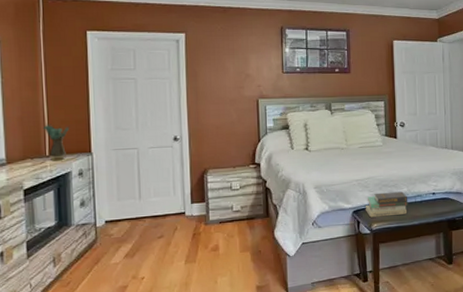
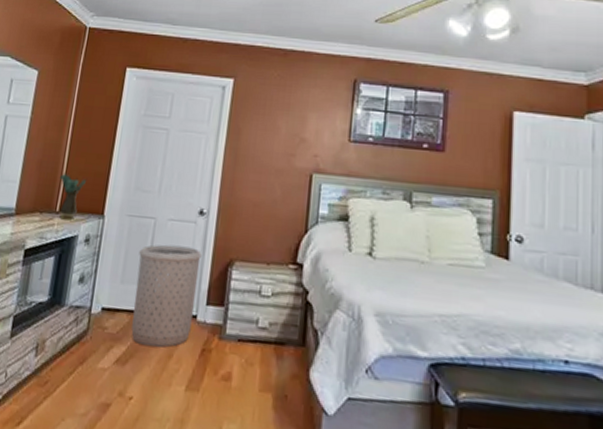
laundry basket: none [129,165,182,241] -> present [131,244,201,348]
books: present [365,191,408,218] -> none [449,341,522,388]

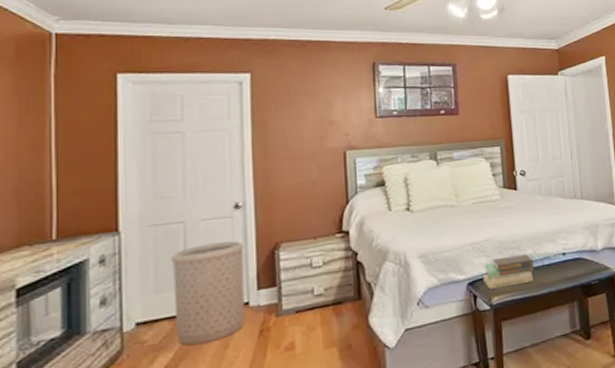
vase: present [58,173,88,221] -> none [48,196,89,247]
books: none [449,341,522,388] -> present [482,254,535,290]

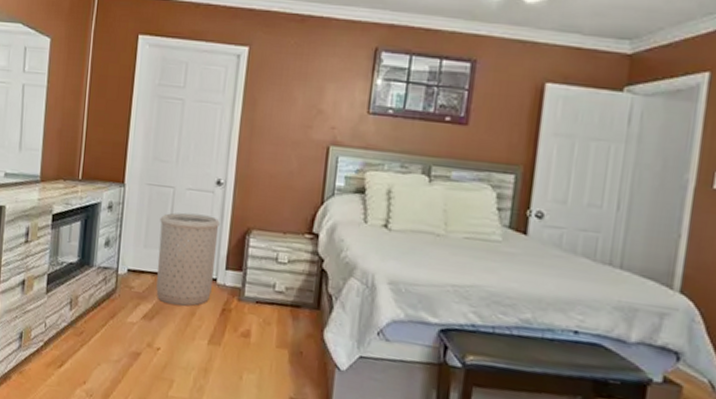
books: present [482,254,535,290] -> none [458,310,531,353]

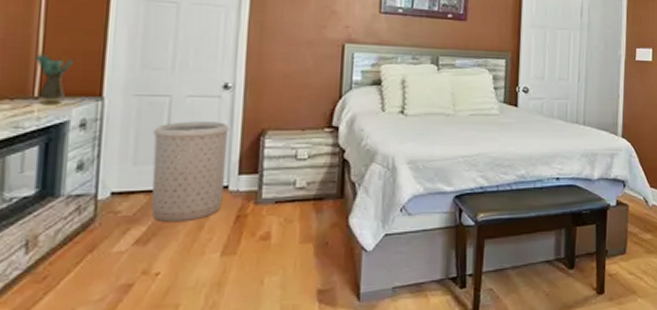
vase: none [79,142,107,188] -> present [33,53,75,106]

